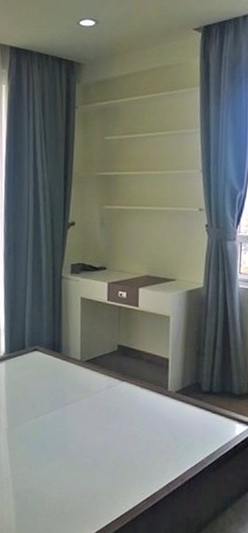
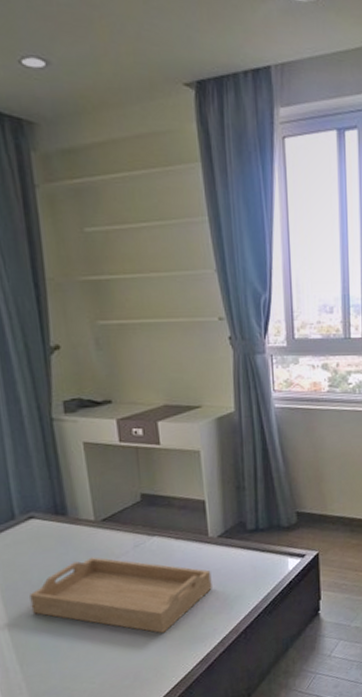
serving tray: none [25,389,166,466] -> present [30,557,212,634]

